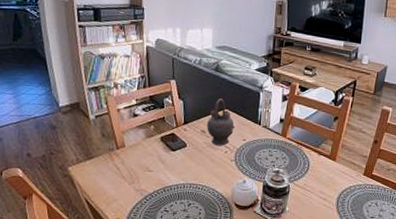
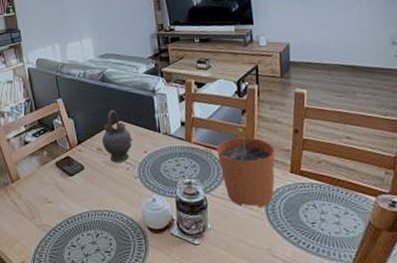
plant pot: none [306,131,355,200] -> present [216,127,276,208]

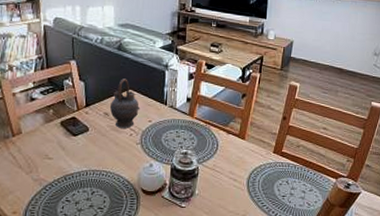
plant pot: present [216,127,276,208] -> none [214,109,264,181]

